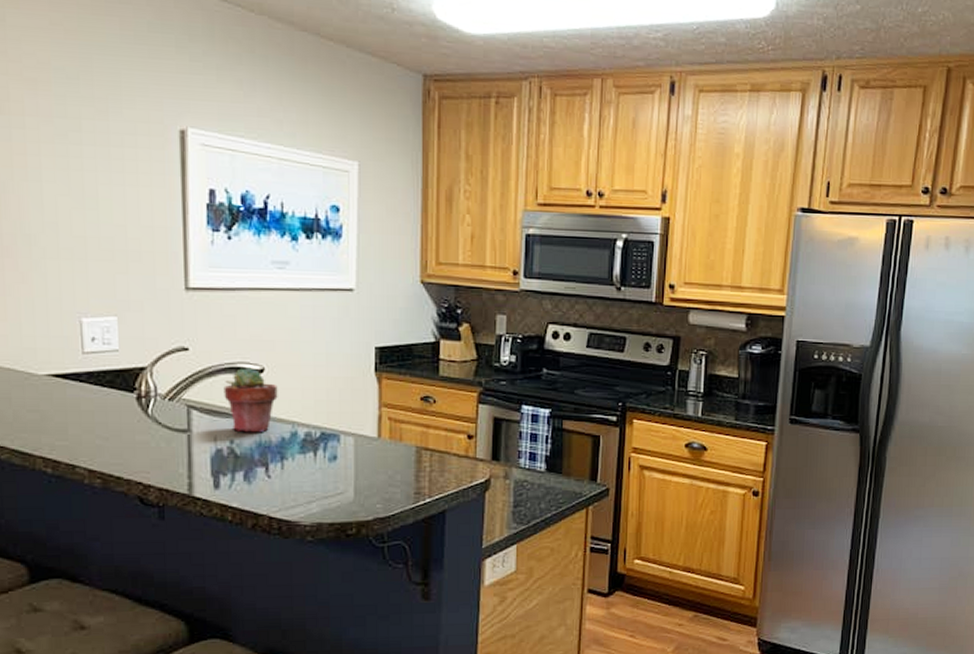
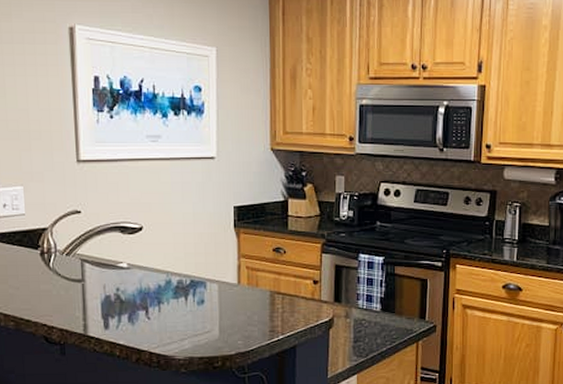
potted succulent: present [223,368,278,433] -> none [110,227,154,282]

